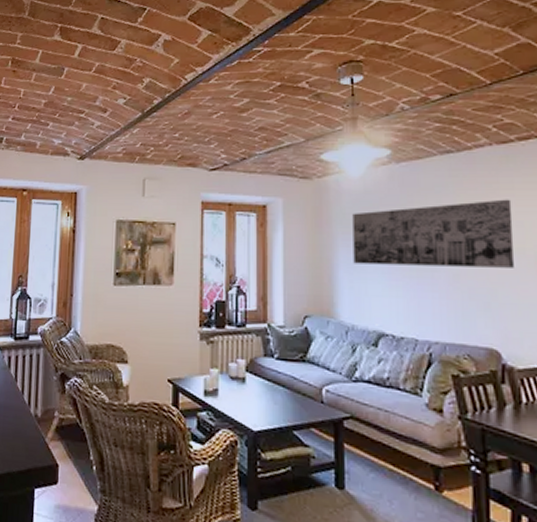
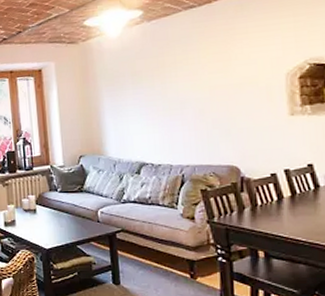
wall art: present [352,199,515,268] -> none [113,42,250,110]

